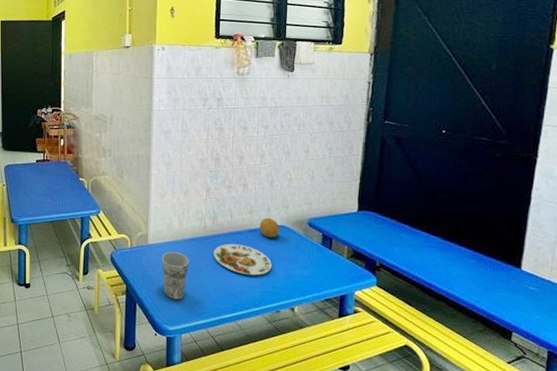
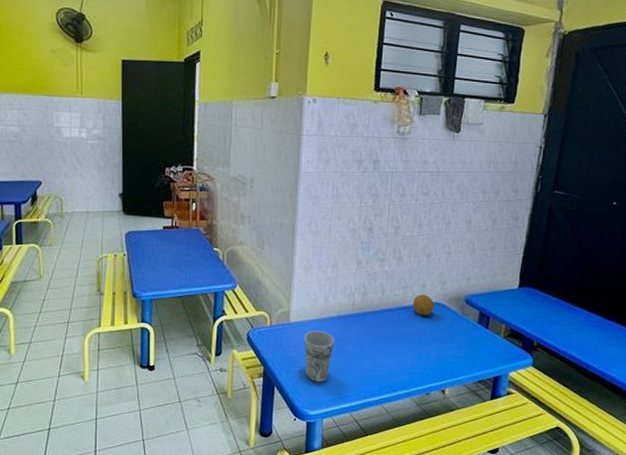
plate: present [214,243,272,275] -> none [362,321,424,356]

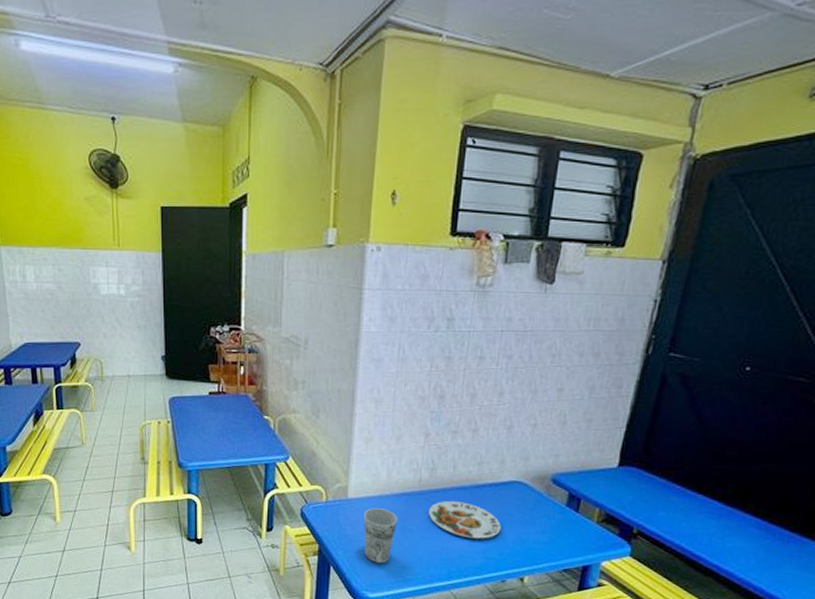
plate: none [362,321,424,356] -> present [429,500,501,539]
fruit: present [412,294,435,315] -> none [489,471,515,495]

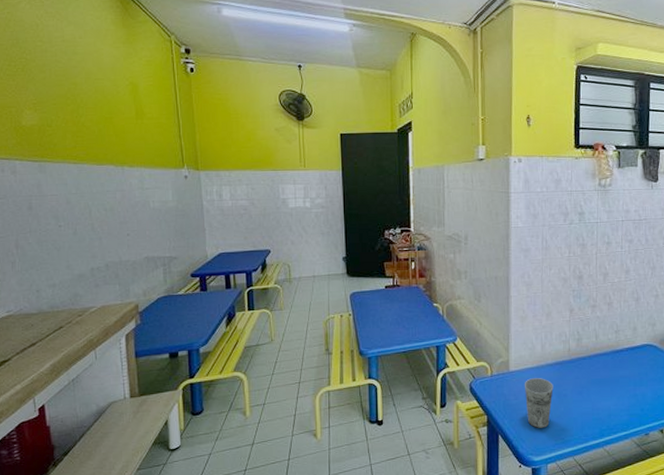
plate: present [429,500,501,539] -> none [579,365,640,398]

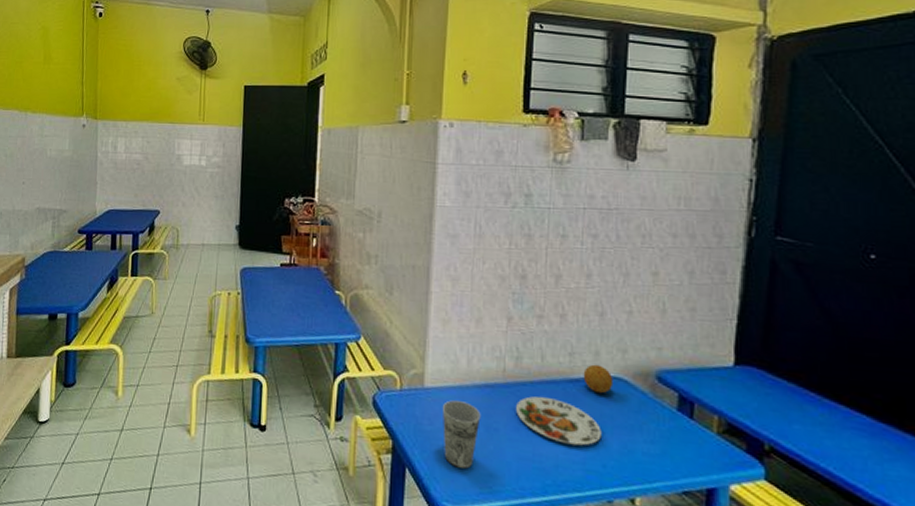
plate: none [579,365,640,398] -> present [516,396,601,446]
fruit: none [625,337,647,357] -> present [583,364,614,393]

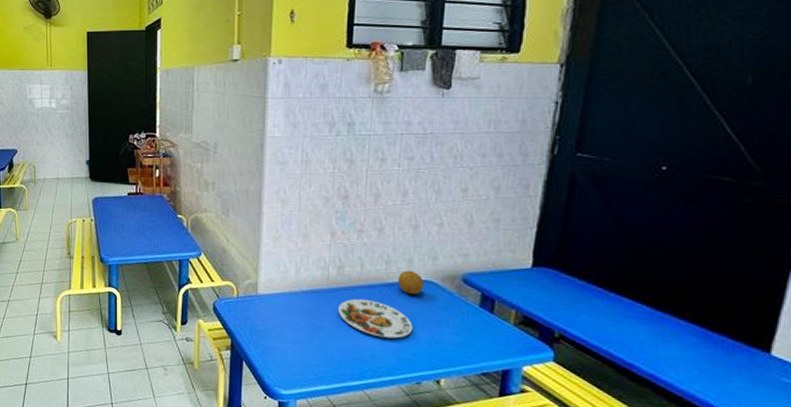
cup: present [442,400,481,469] -> none [273,304,308,360]

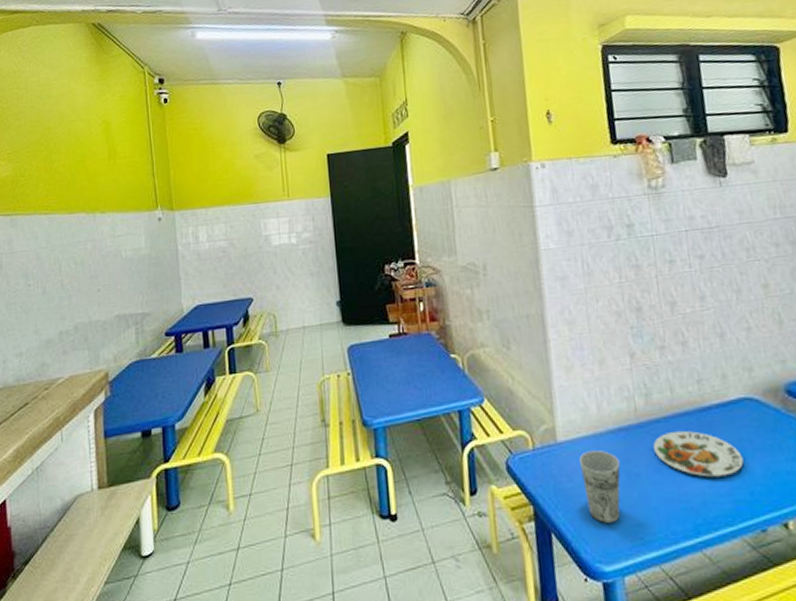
cup: none [273,304,308,360] -> present [578,450,621,523]
fruit: present [397,270,424,294] -> none [713,387,746,417]

